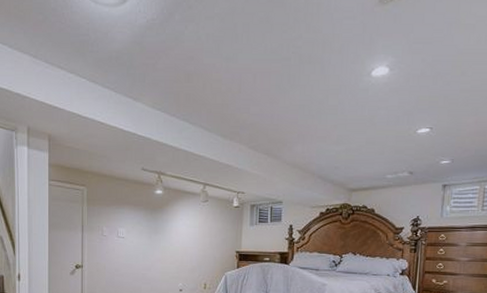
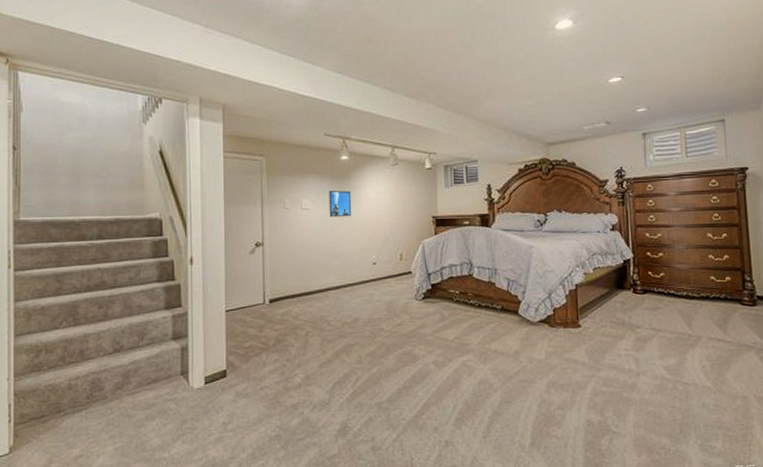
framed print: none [142,222,164,247] -> present [328,190,352,218]

